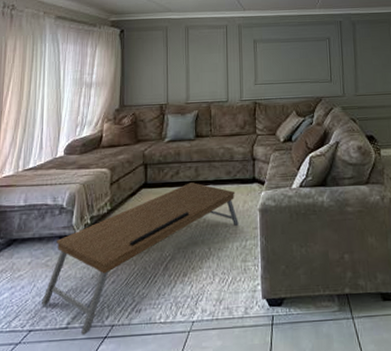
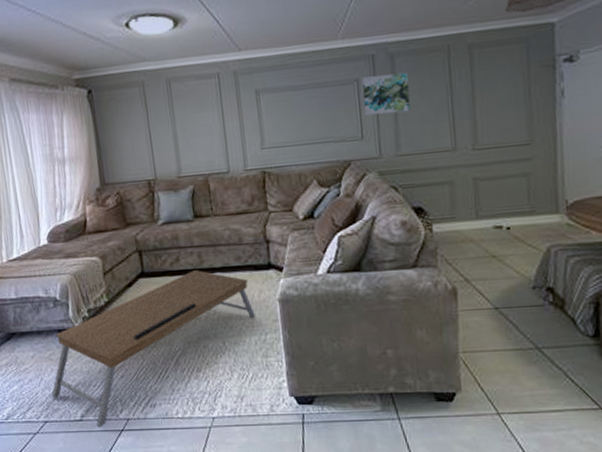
wall art: none [332,35,366,65] -> present [362,72,411,115]

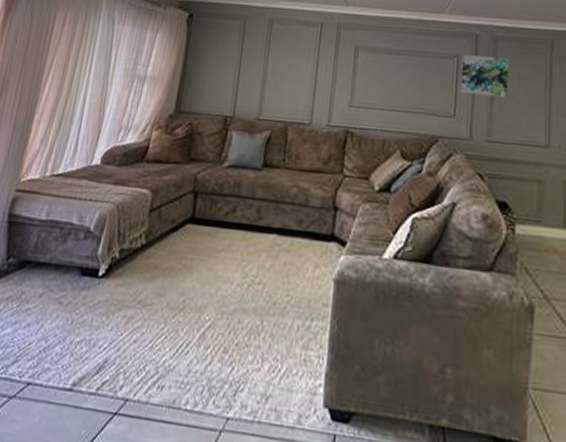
coffee table: present [52,270,255,428] -> none [47,226,306,405]

